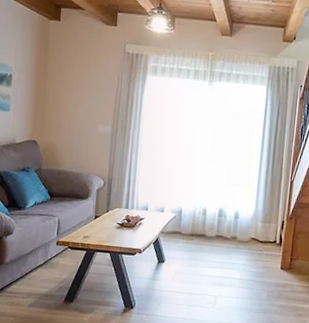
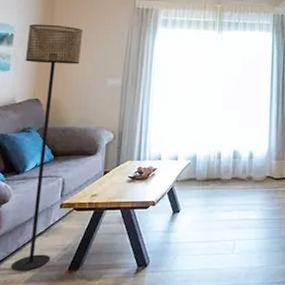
floor lamp: none [17,65,75,297] -> present [11,24,82,272]

